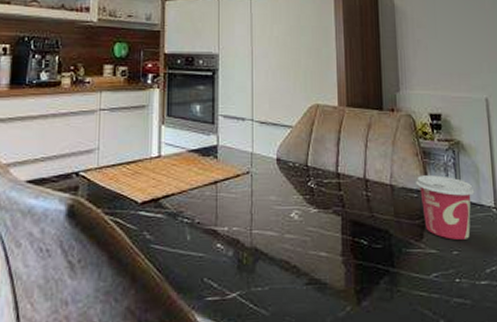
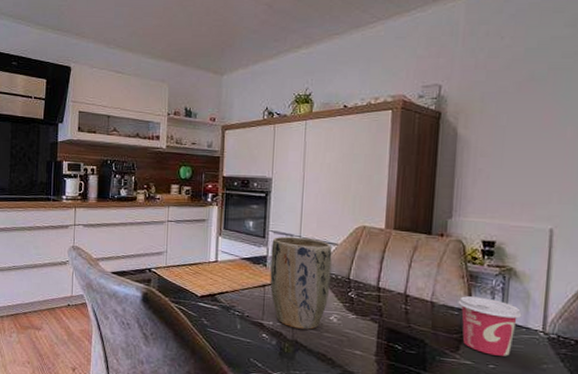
plant pot: none [222,120,288,232] -> present [270,236,332,330]

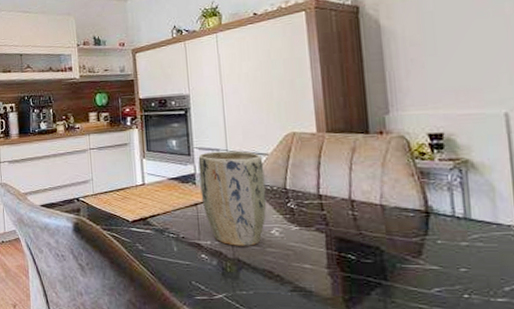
cup: present [458,296,522,356] -> none [411,195,489,257]

